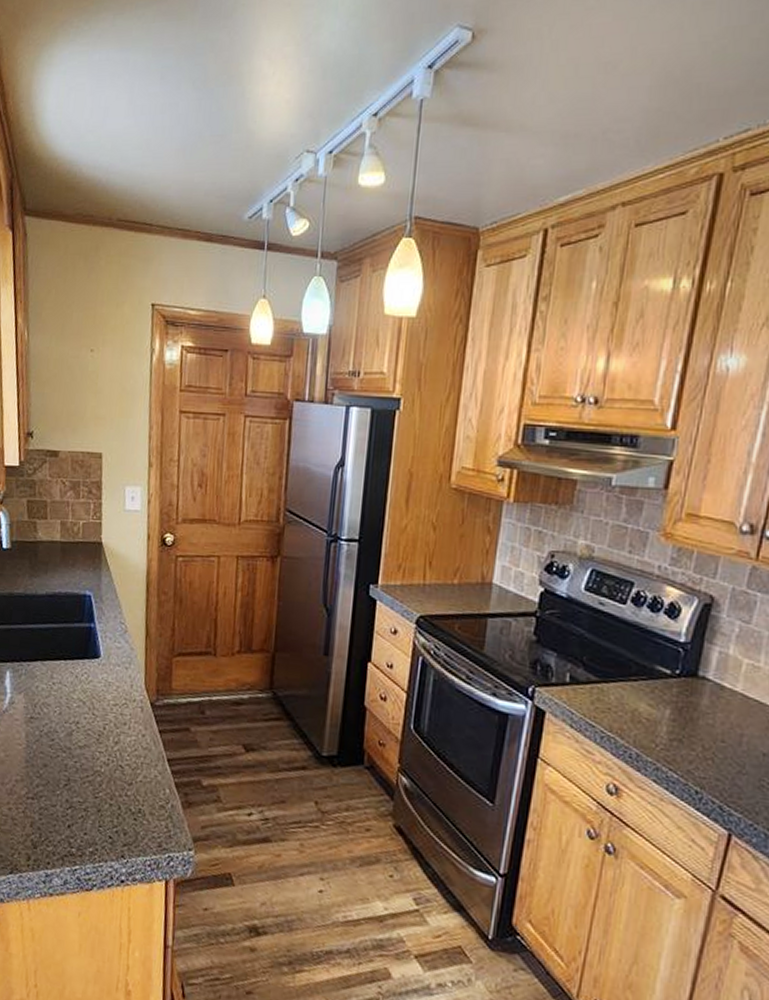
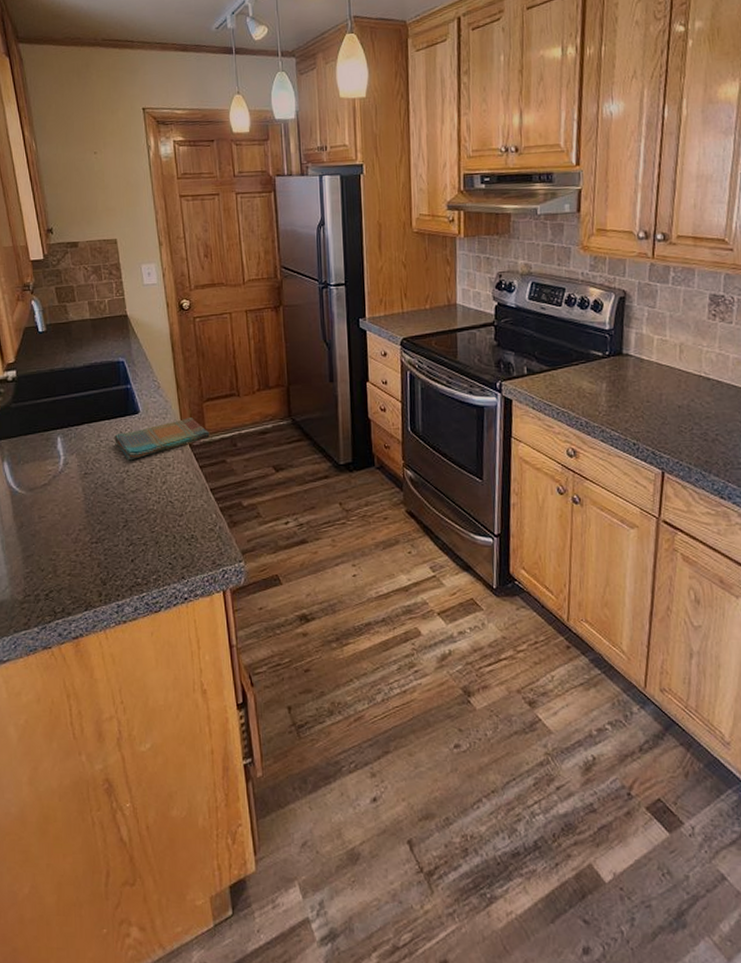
dish towel: none [68,672,176,711] -> present [114,417,210,461]

